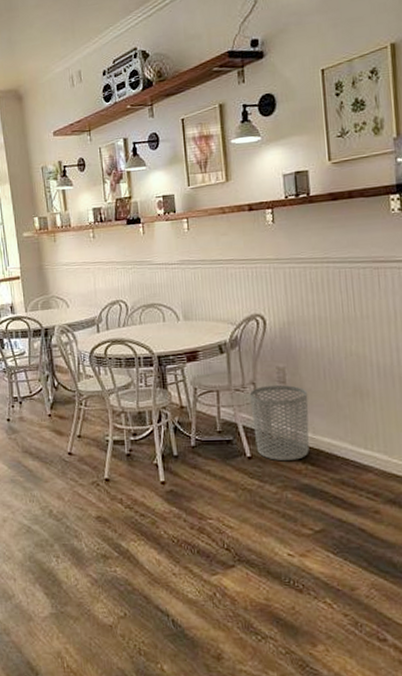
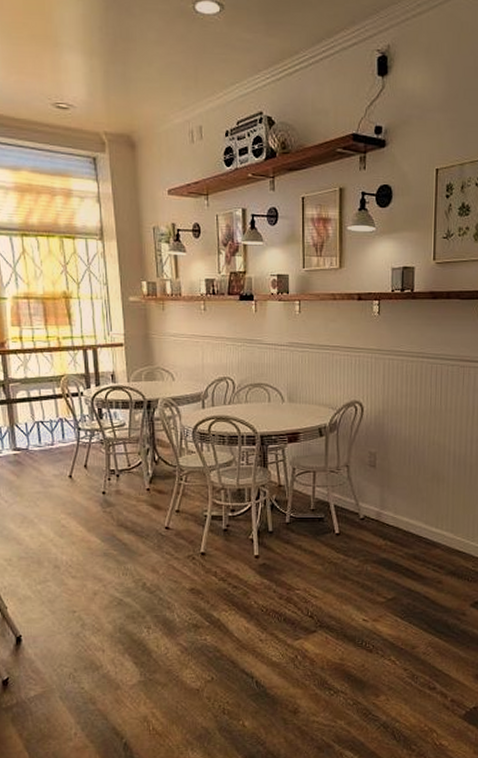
waste bin: present [249,384,309,461] -> none [343,468,394,538]

